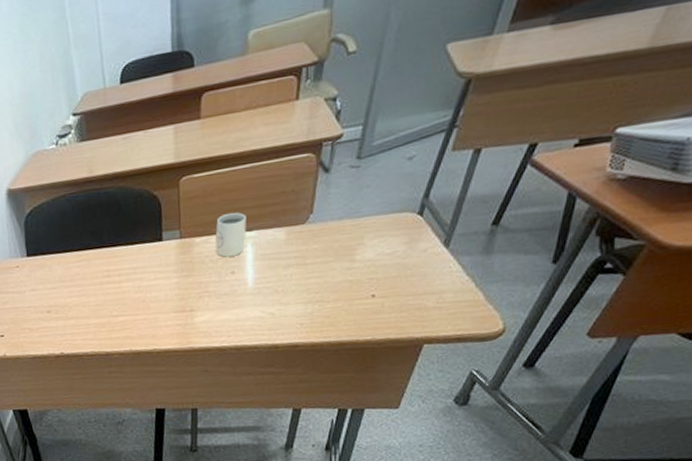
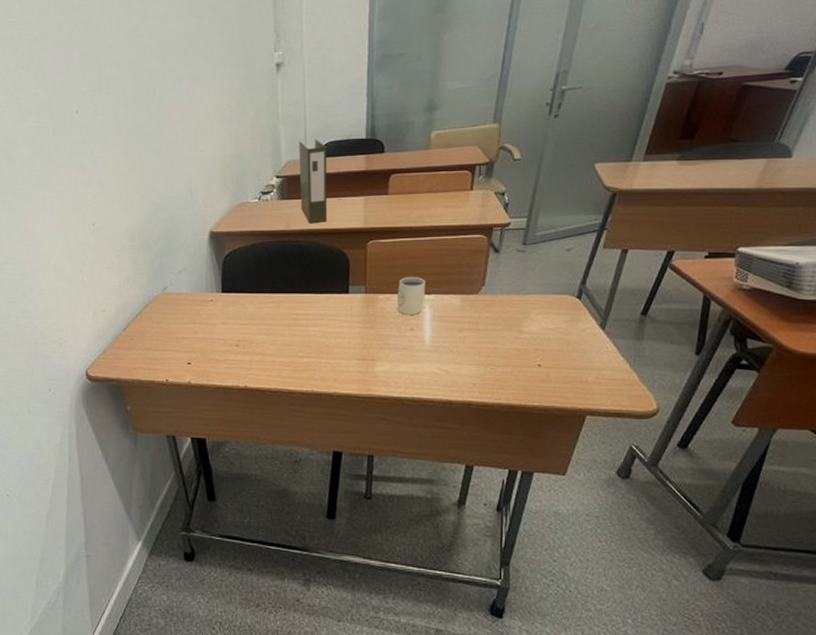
binder: none [94,60,133,166] -> present [299,138,328,224]

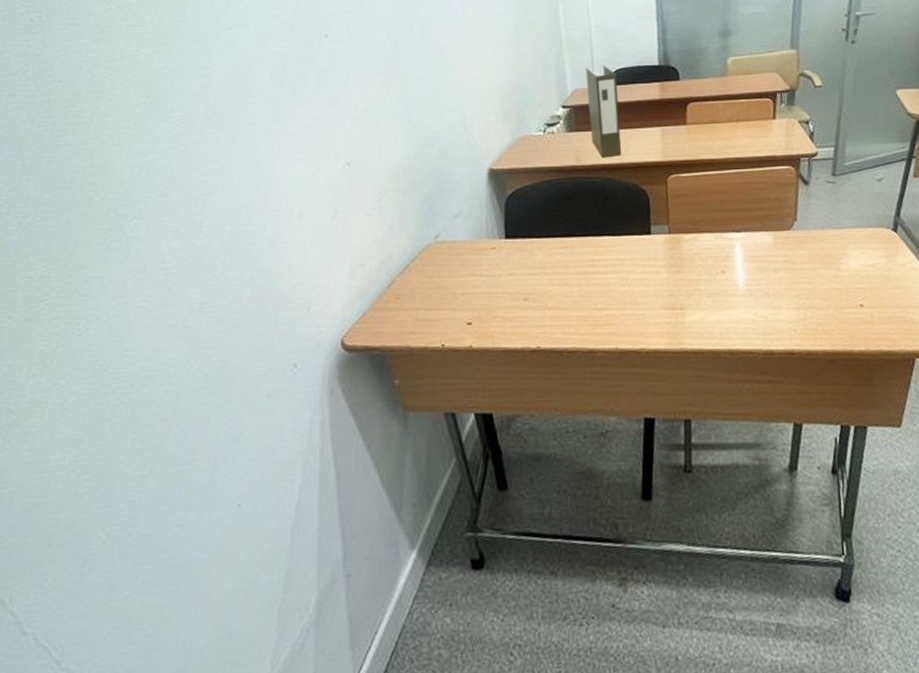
mug: present [397,276,426,315] -> none [704,213,735,256]

